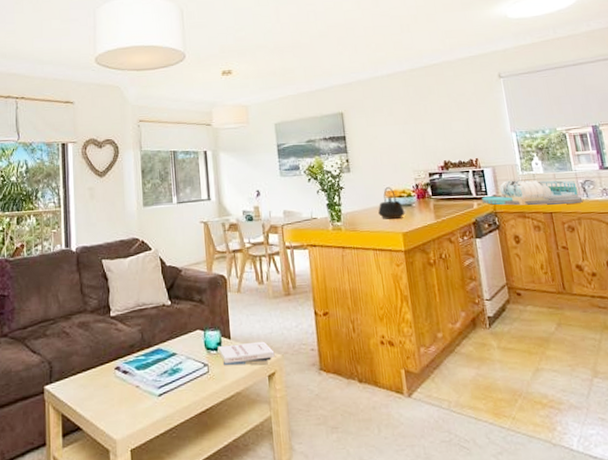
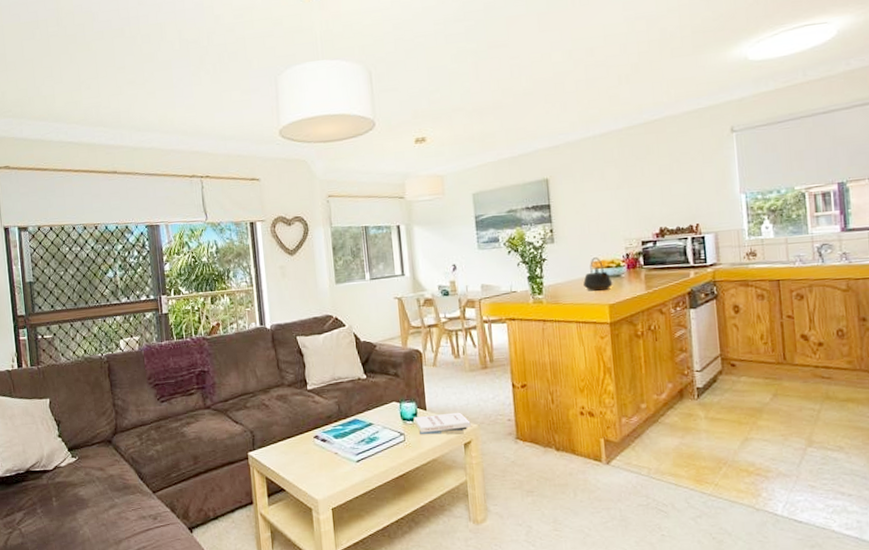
architectural model: present [482,179,583,206] -> none [700,245,817,274]

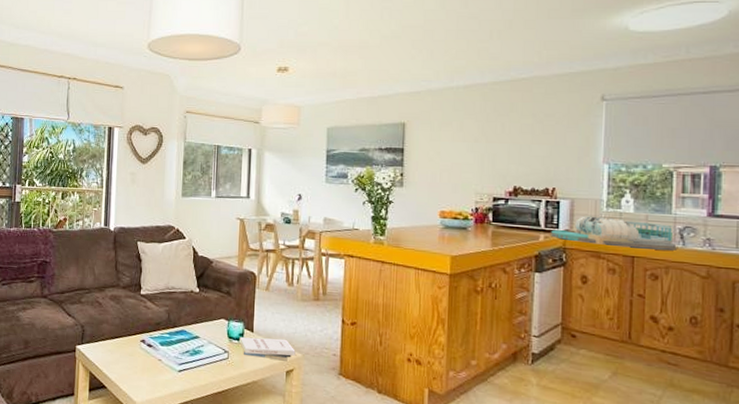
kettle: present [583,257,613,291] -> none [427,207,458,241]
architectural model: none [700,245,817,274] -> present [551,216,677,250]

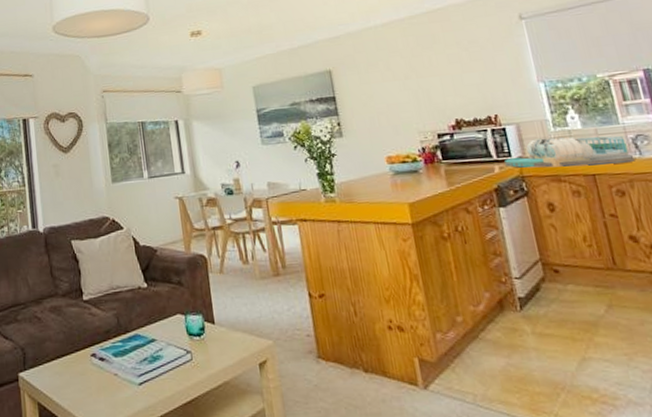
books: present [239,336,296,361] -> none [201,326,266,353]

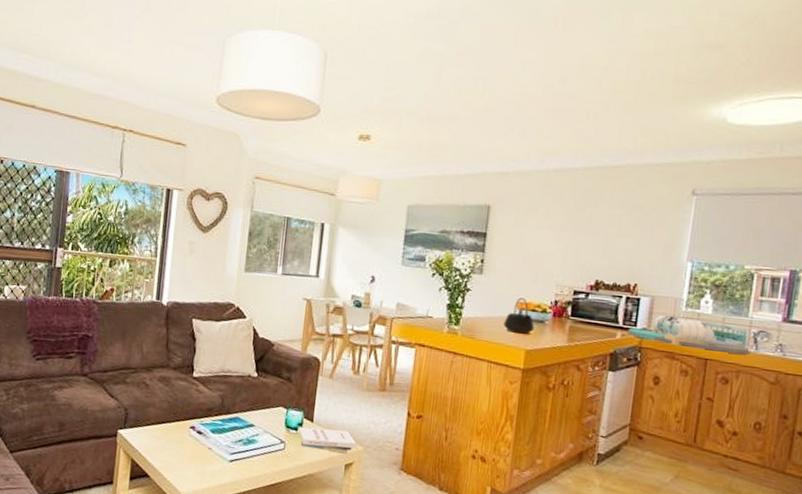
books: none [201,326,266,353] -> present [297,426,357,454]
kettle: none [378,152,411,189] -> present [504,298,535,334]

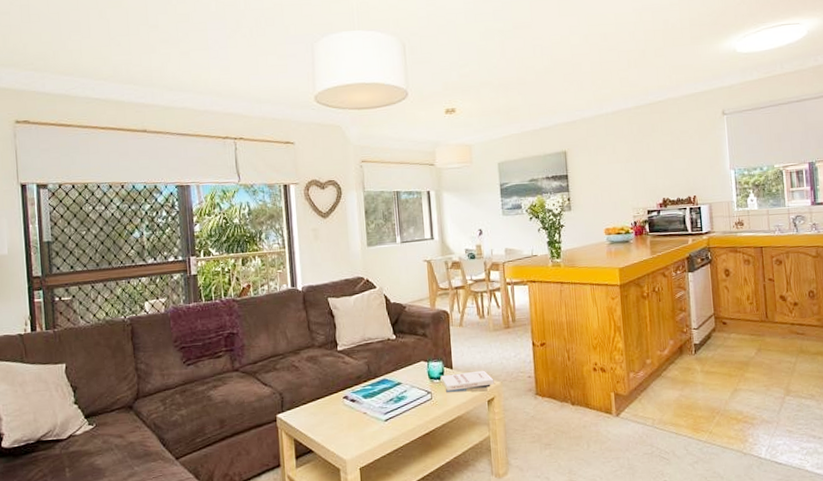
kettle: present [504,298,535,334] -> none [597,224,623,256]
architectural model: present [628,314,750,355] -> none [697,215,793,241]

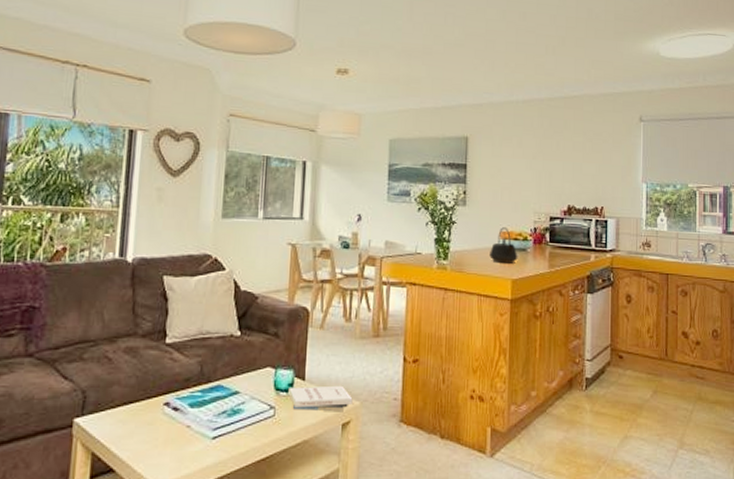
kettle: none [597,224,623,256] -> present [490,227,518,263]

